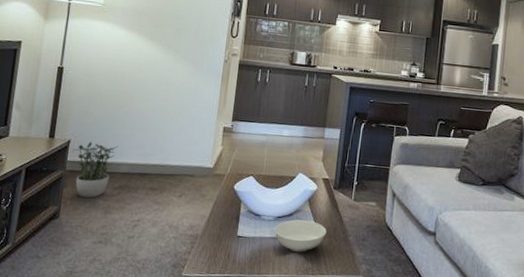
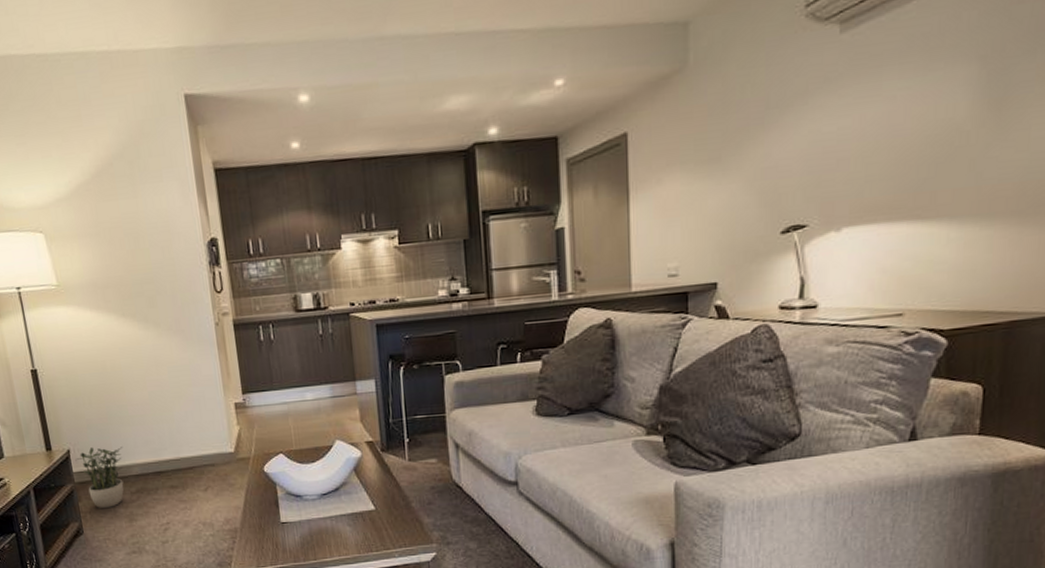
bowl: present [274,219,327,252] -> none [322,492,384,529]

